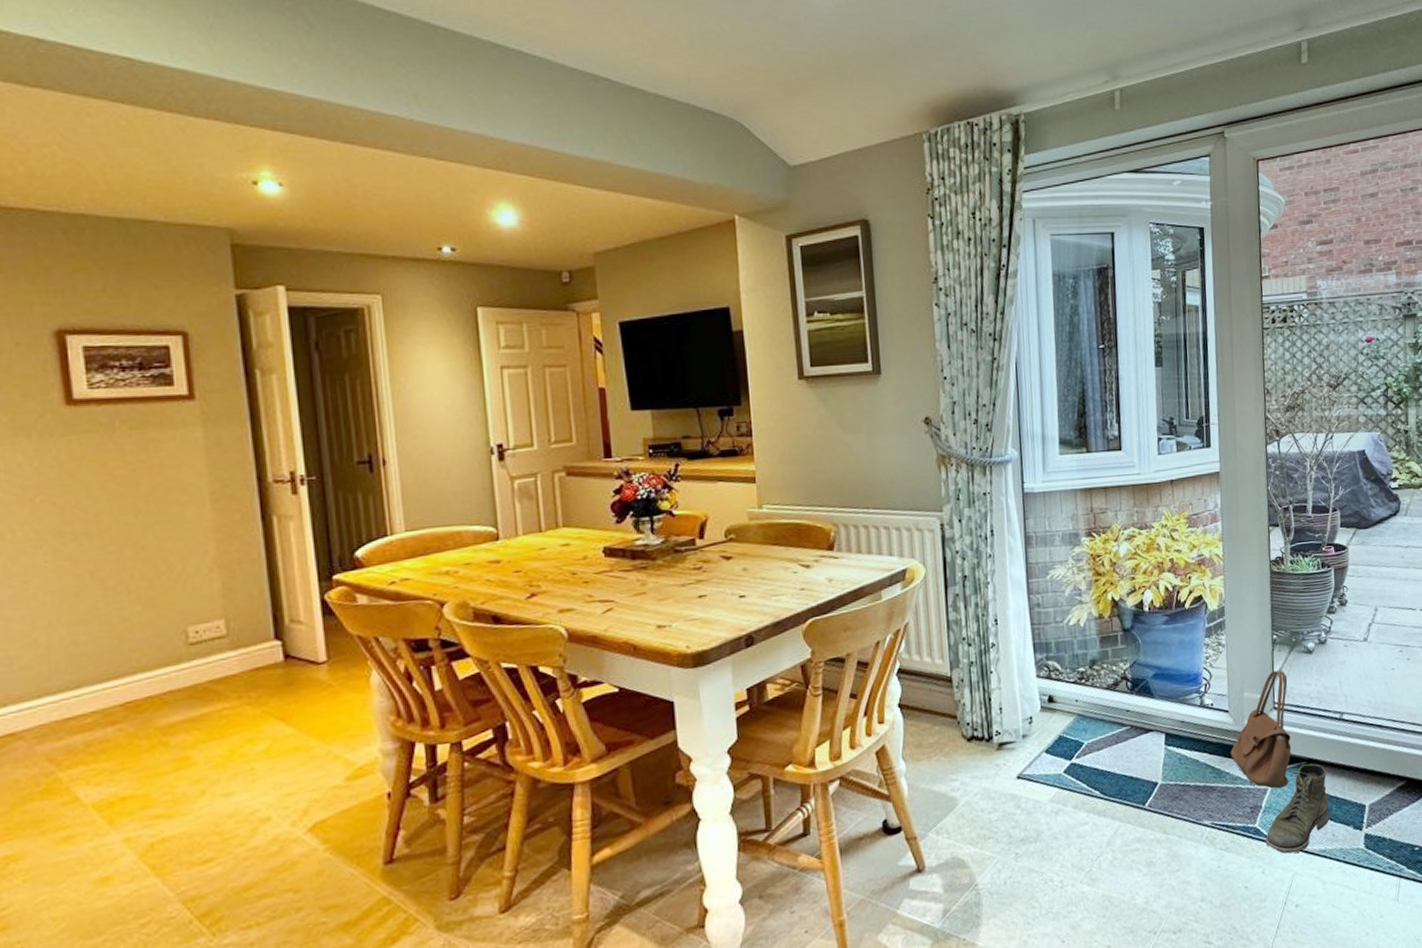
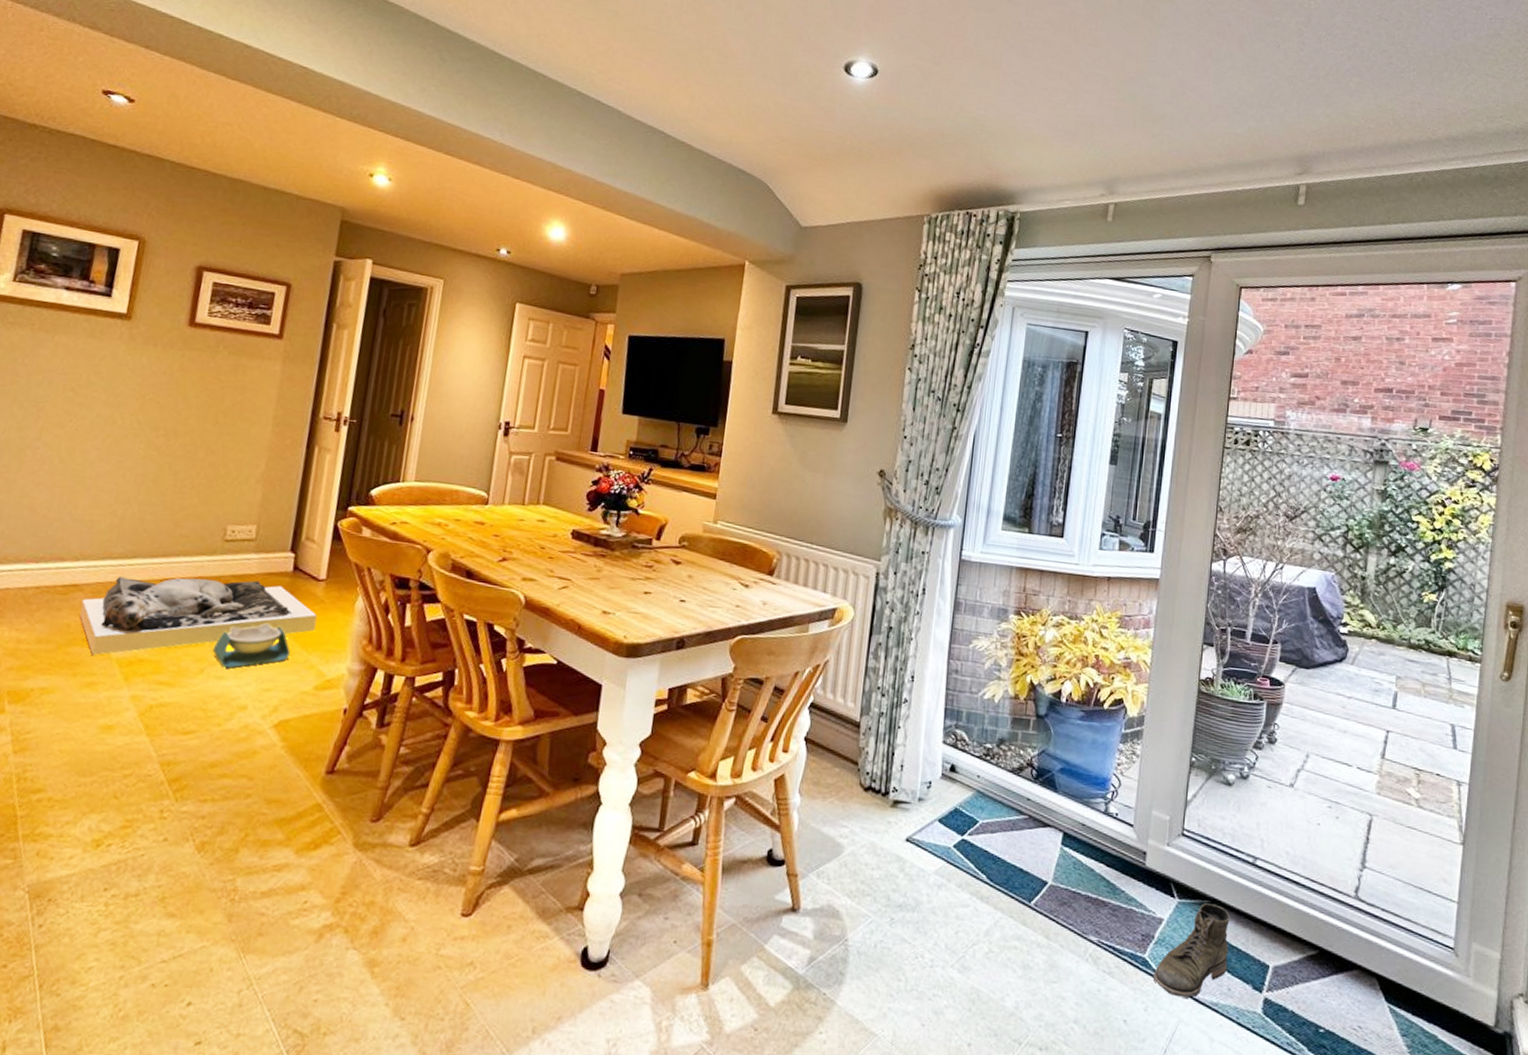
dog bed: none [26,680,330,806] -> present [79,577,318,655]
pet bowl: none [209,723,306,783] -> present [212,623,291,668]
handbag: present [1230,670,1292,789] -> none [1129,795,1201,923]

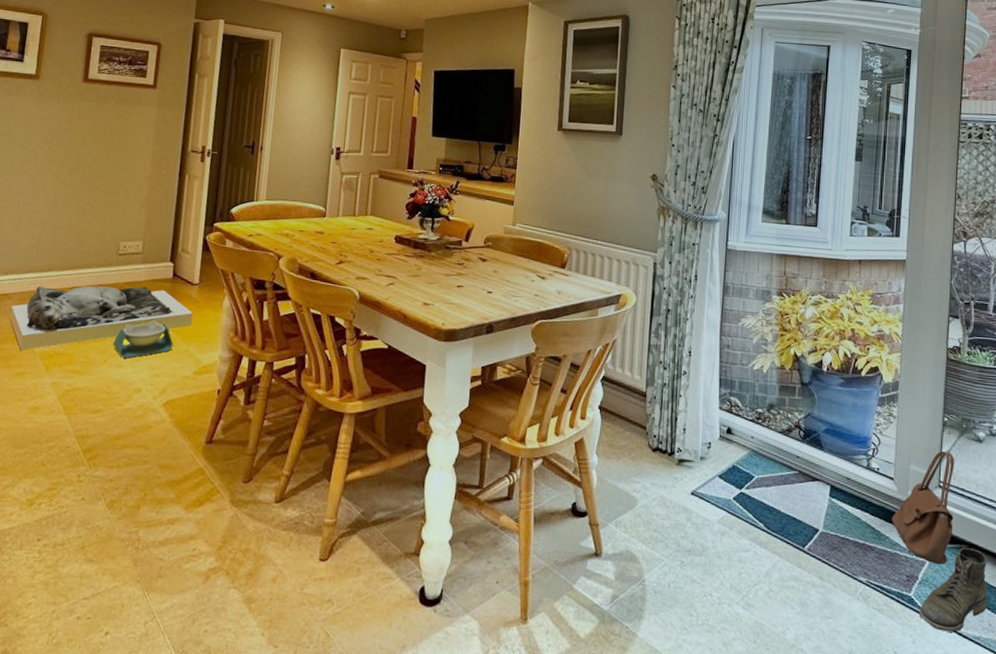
handbag: none [1129,795,1201,923] -> present [892,451,955,565]

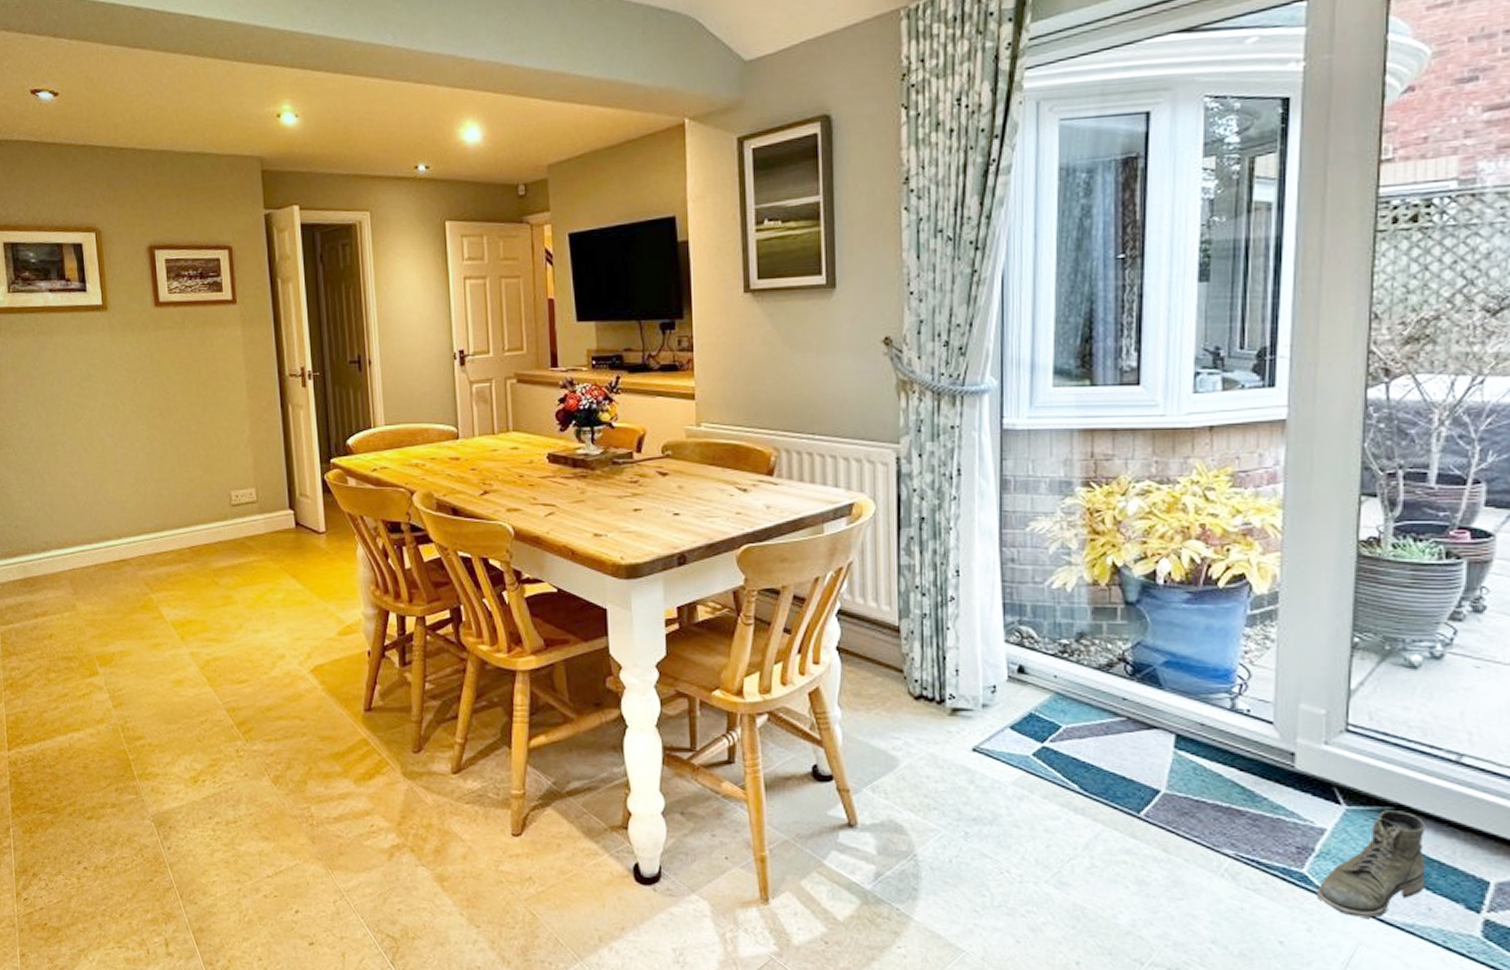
dog bed: present [9,285,194,350] -> none [132,540,327,620]
pet bowl: present [112,321,174,359] -> none [245,578,310,622]
handbag: present [892,451,955,565] -> none [1271,683,1372,833]

